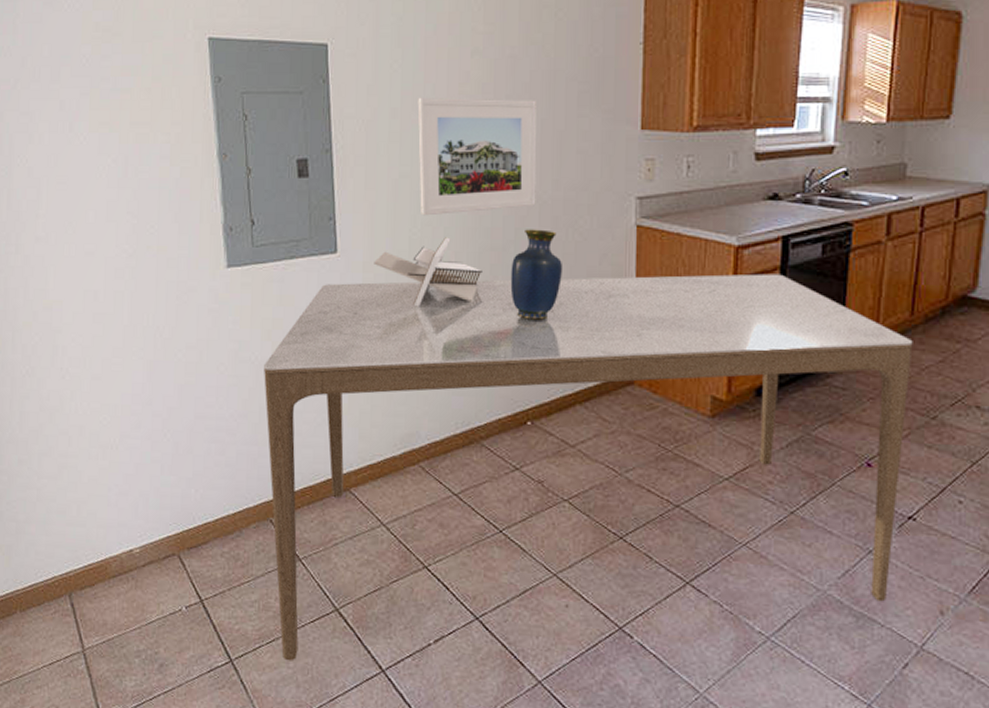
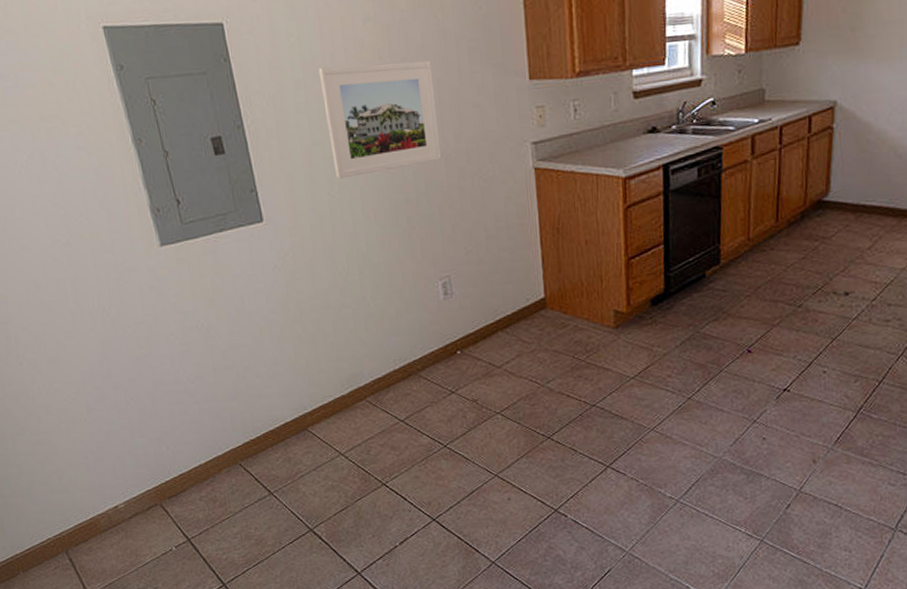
dining table: present [263,273,913,661] -> none [210,198,779,578]
architectural model: present [374,237,482,307] -> none [299,196,400,263]
vase: present [510,229,563,320] -> none [425,180,473,263]

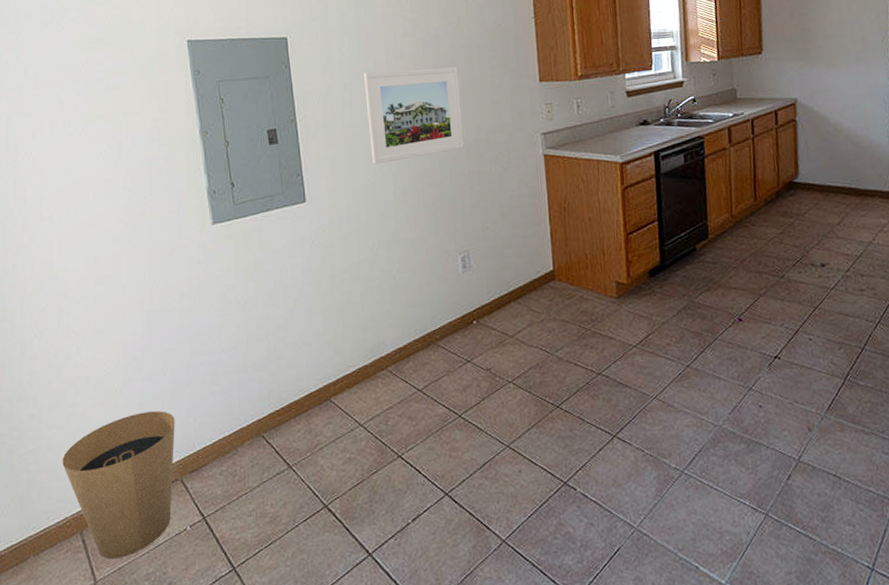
trash can: none [35,439,155,576] -> present [62,411,175,559]

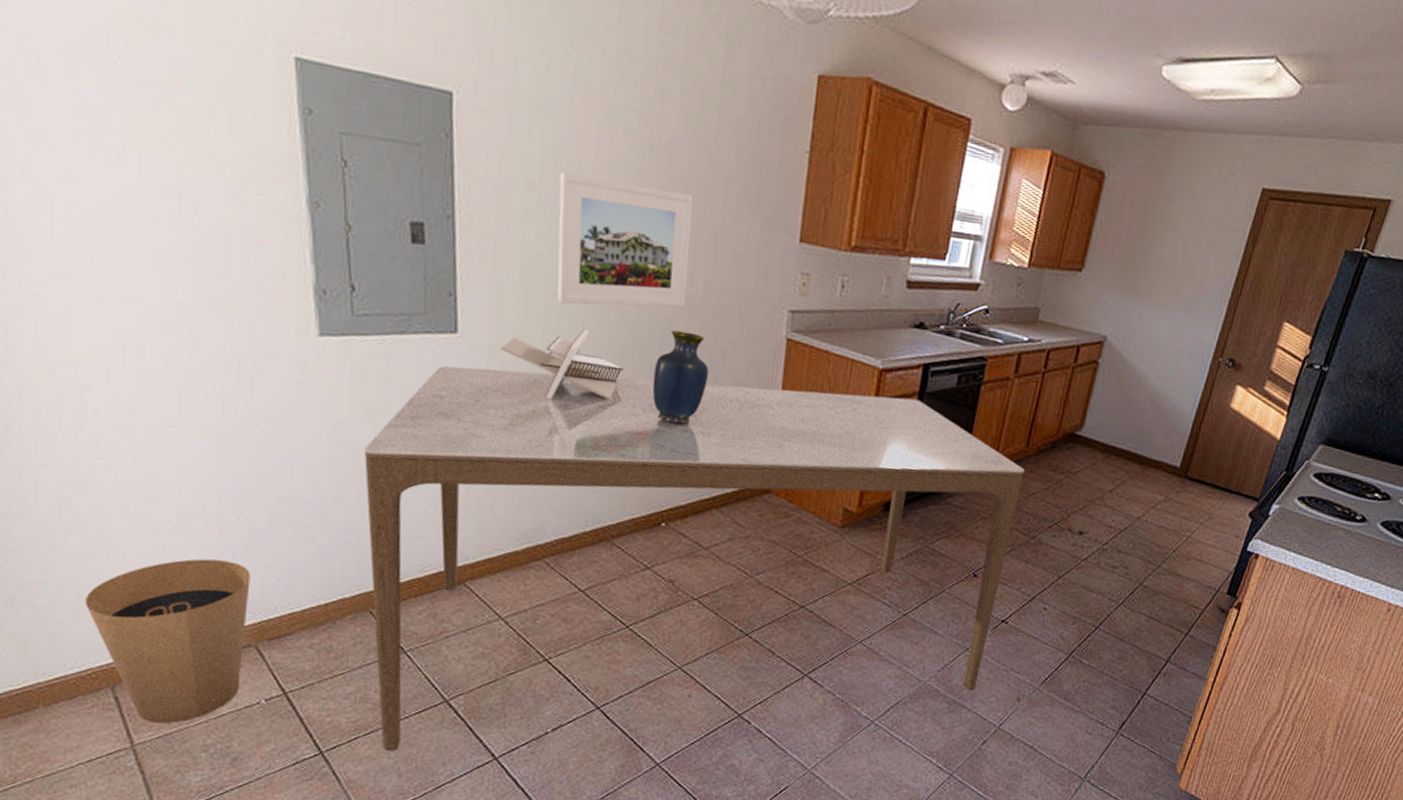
dining table: none [248,180,768,560] -> present [363,366,1025,752]
architectural model: none [337,180,426,239] -> present [501,329,623,400]
vase: none [449,165,491,238] -> present [652,330,709,424]

